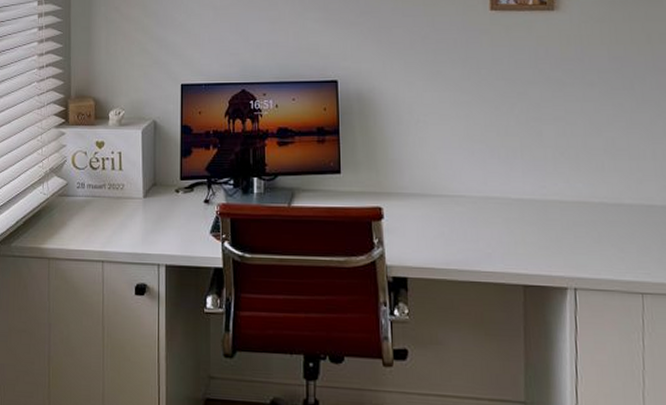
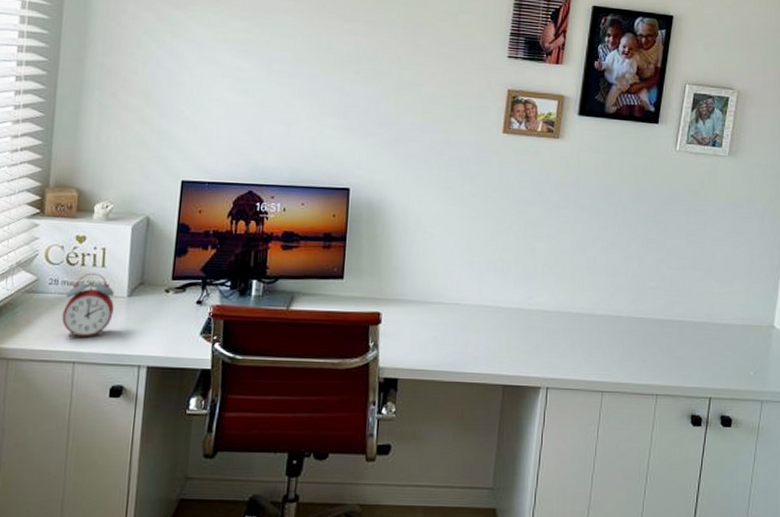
alarm clock: none [90,176,132,238] -> present [61,272,114,338]

